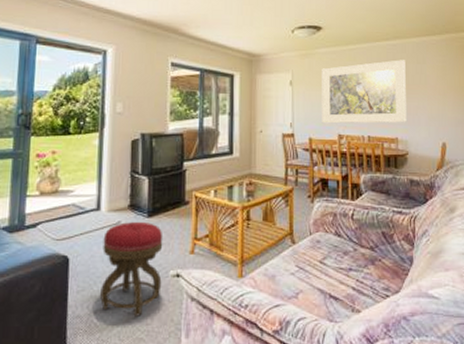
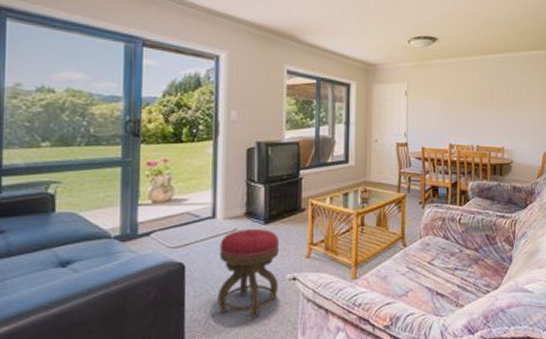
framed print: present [322,60,407,124] -> none [434,72,514,134]

